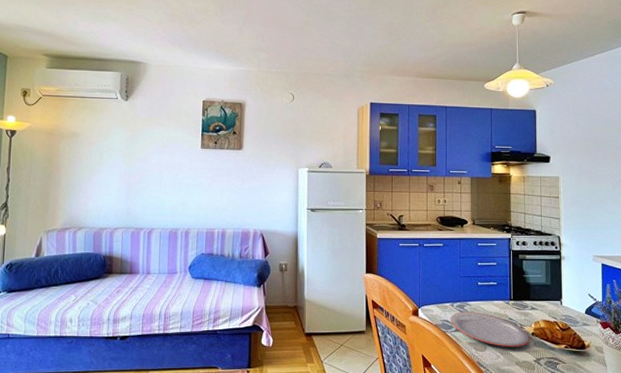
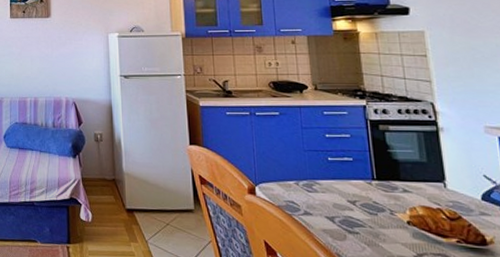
plate: present [451,311,530,348] -> none [297,191,406,239]

